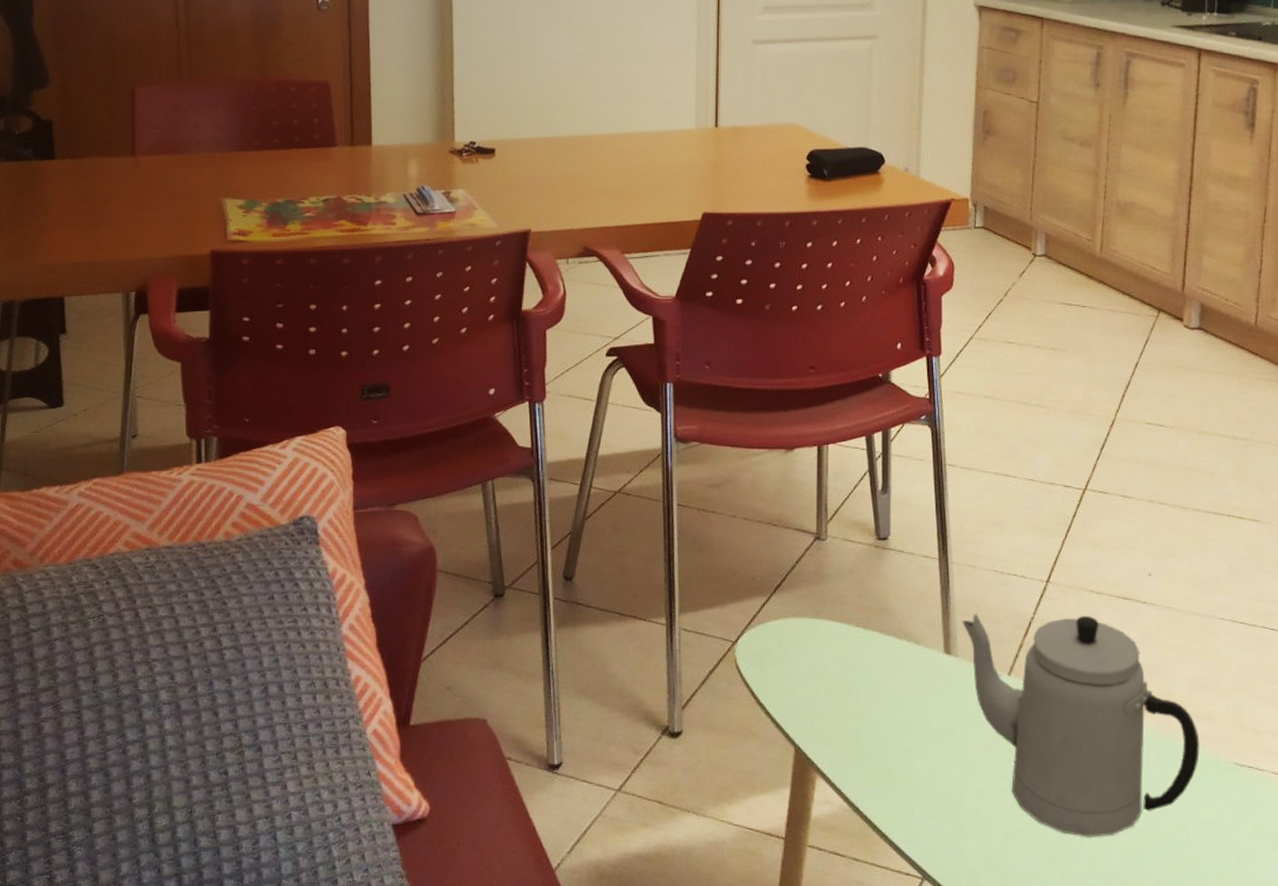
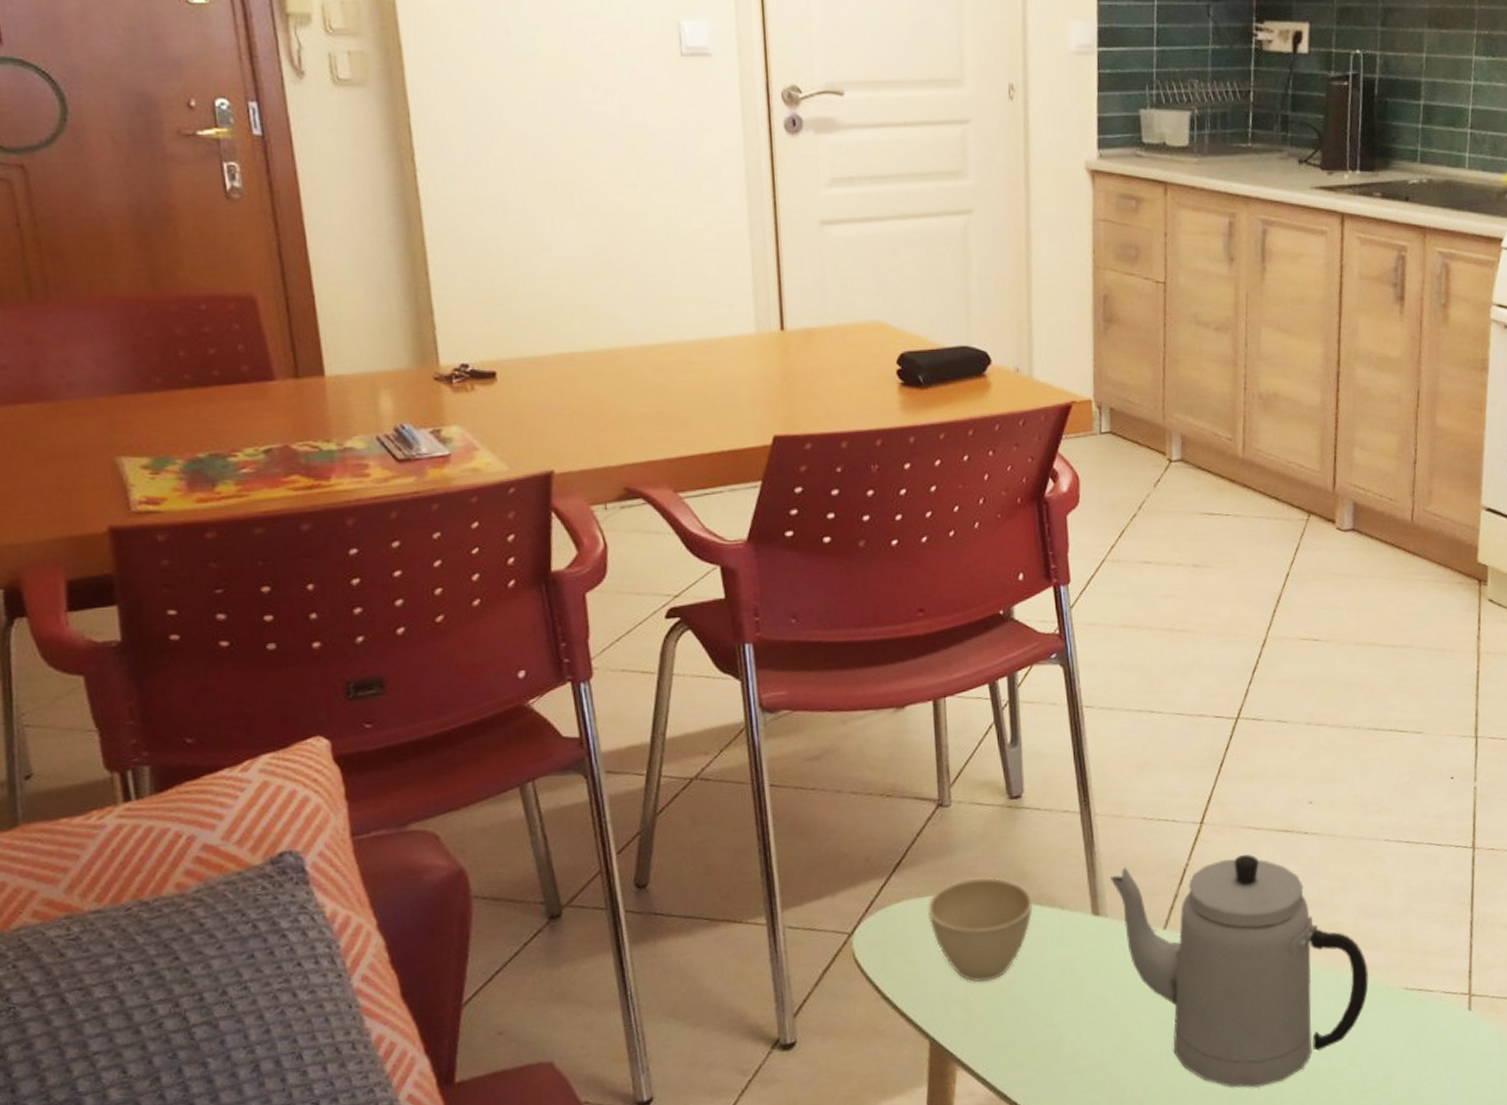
cup: none [801,606,892,701] -> present [927,877,1033,982]

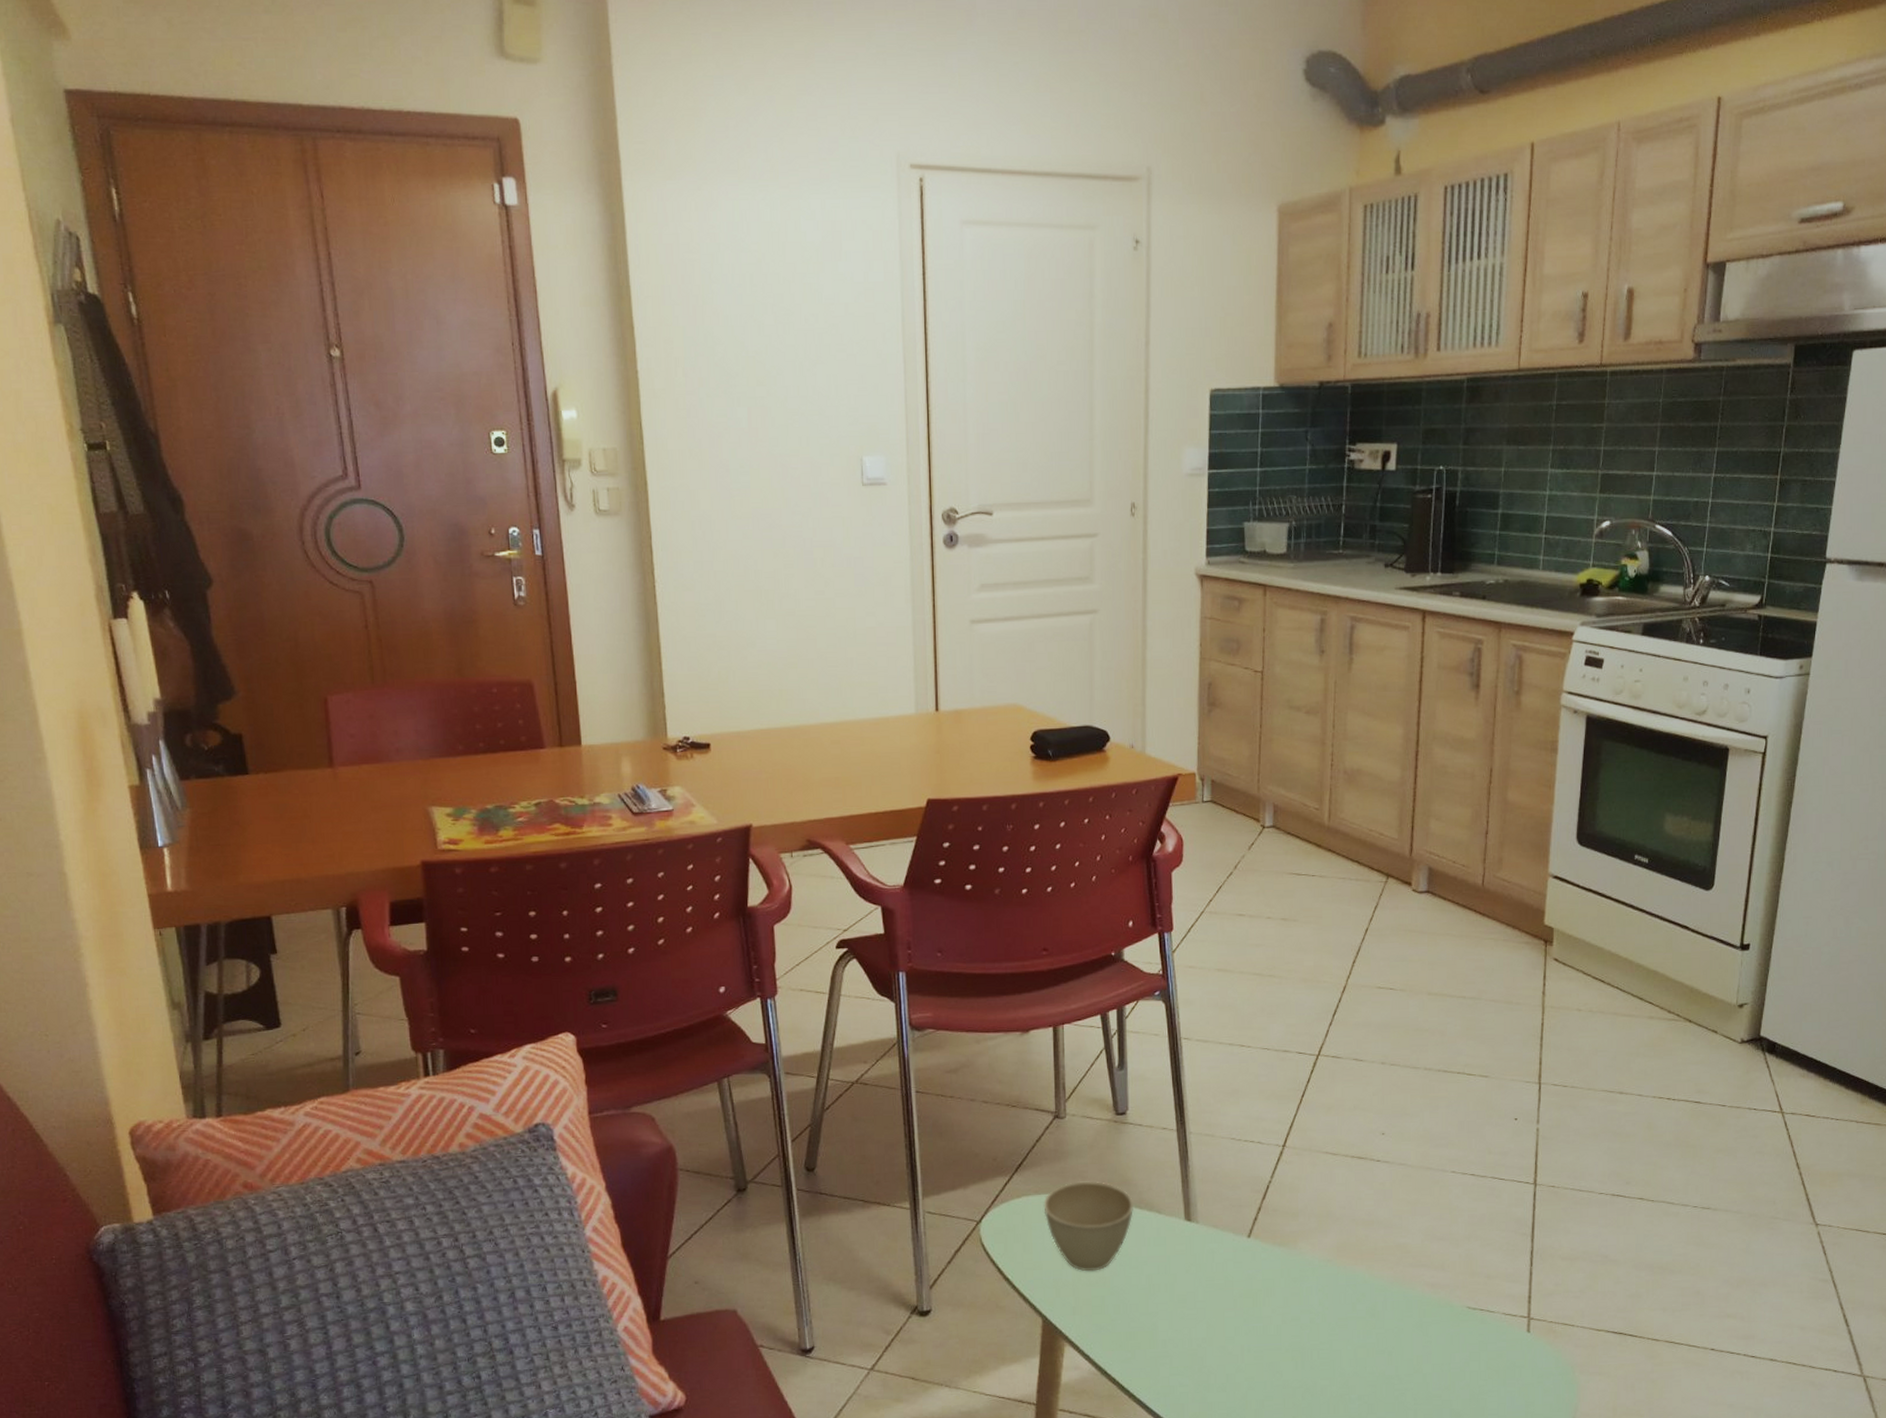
teapot: present [1109,854,1369,1088] -> none [1201,1176,1434,1385]

